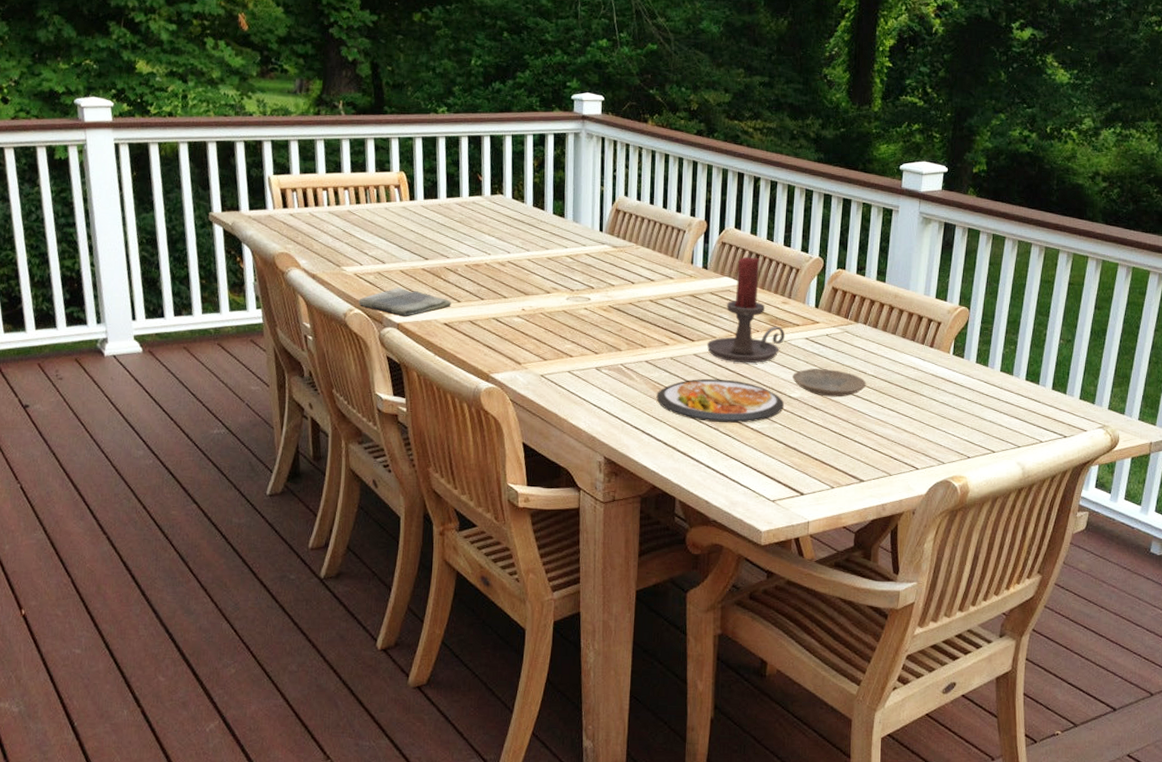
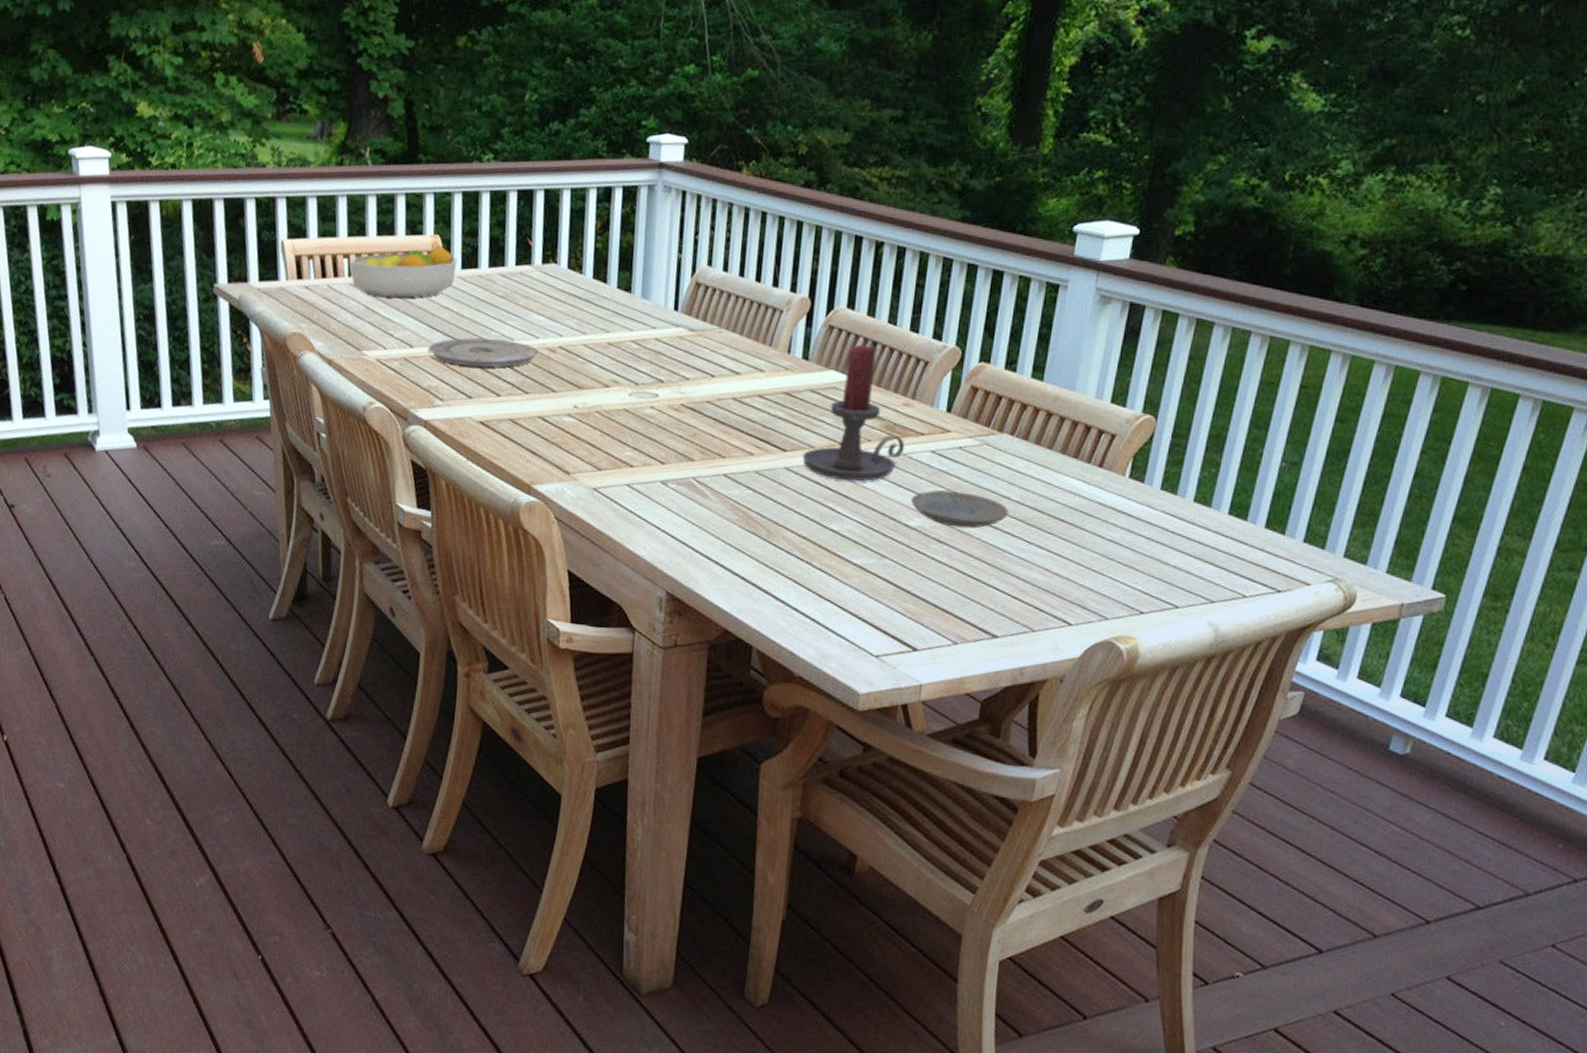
fruit bowl: none [328,179,420,223] -> present [350,244,458,298]
dish towel: present [357,287,451,316] -> none [379,376,489,412]
plate: none [397,255,490,279] -> present [427,338,538,368]
dish: present [656,378,785,423] -> none [735,499,899,557]

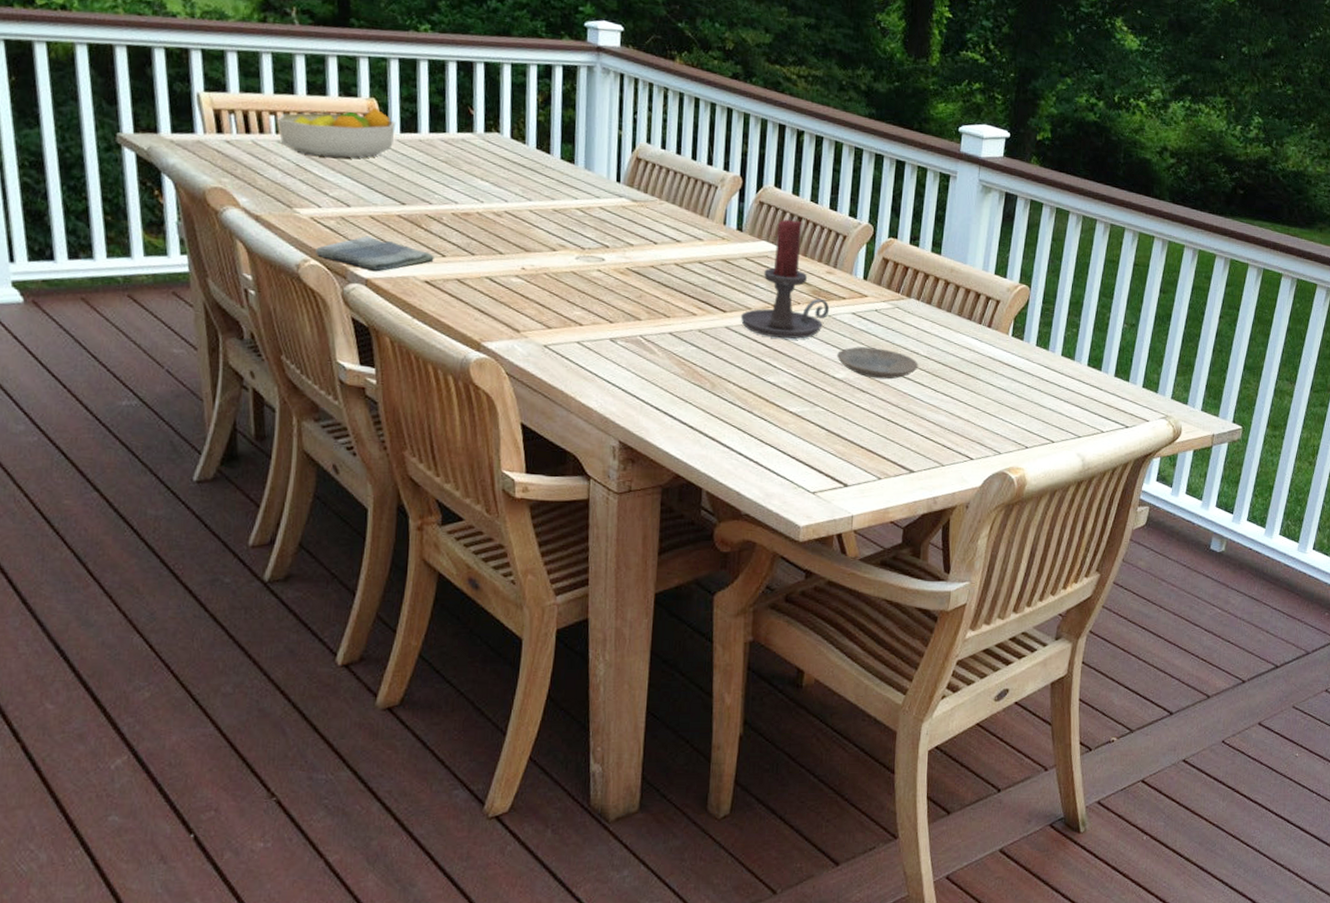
dish towel: none [379,376,489,412] -> present [314,235,434,271]
plate: present [427,338,538,368] -> none [366,199,483,229]

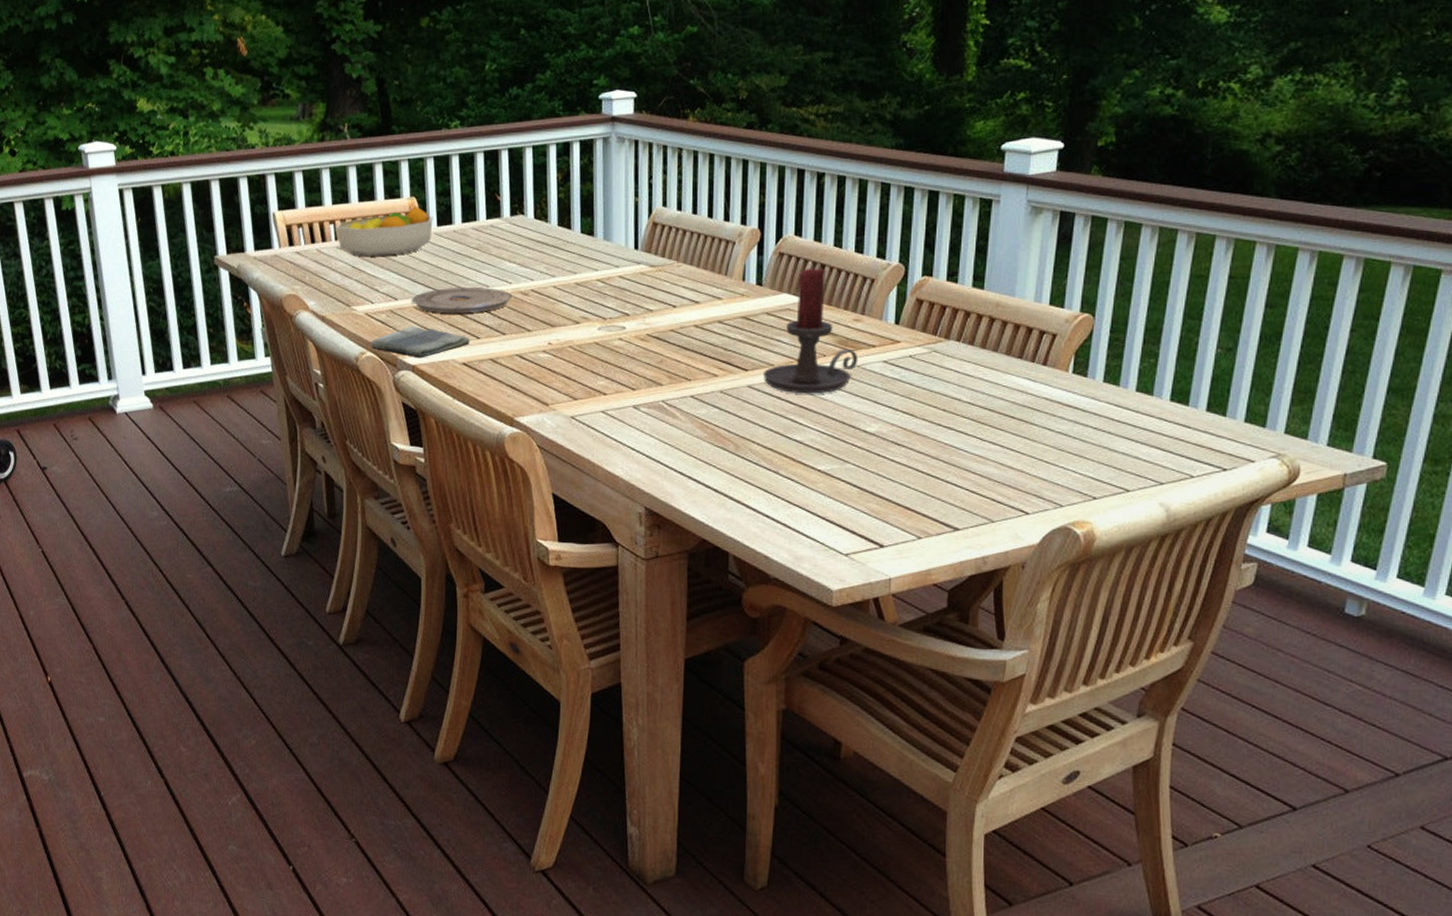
plate: none [366,199,483,229] -> present [411,287,511,314]
plate: present [837,347,919,380] -> none [868,397,961,430]

